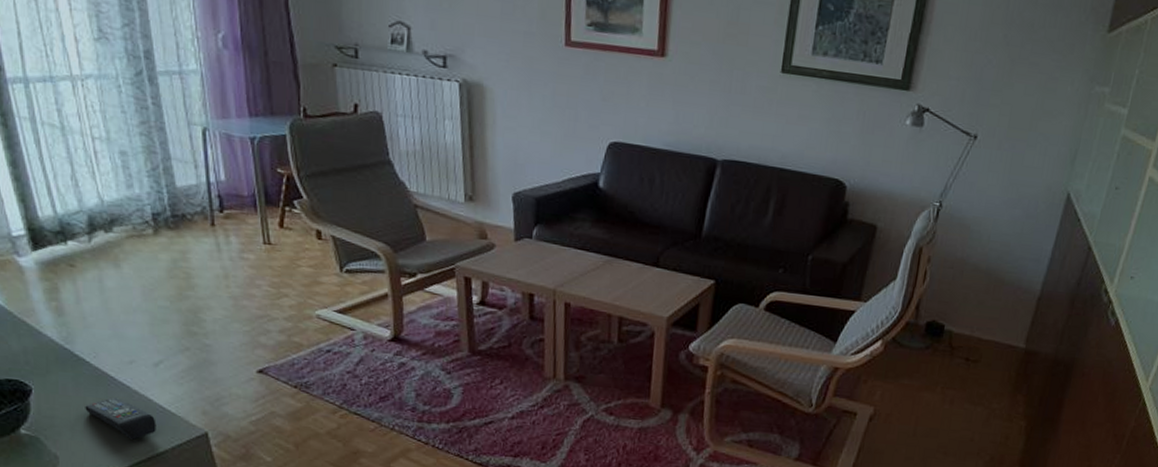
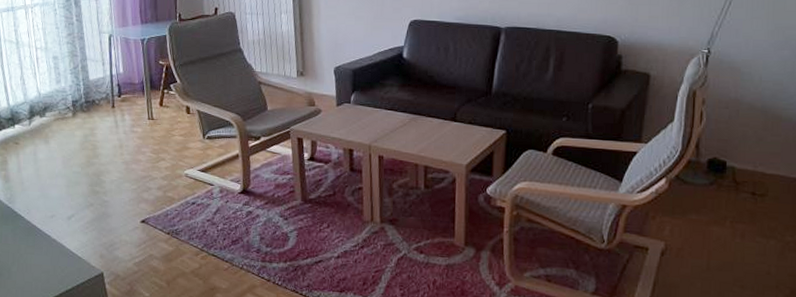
remote control: present [85,397,156,440] -> none [19,245,67,279]

